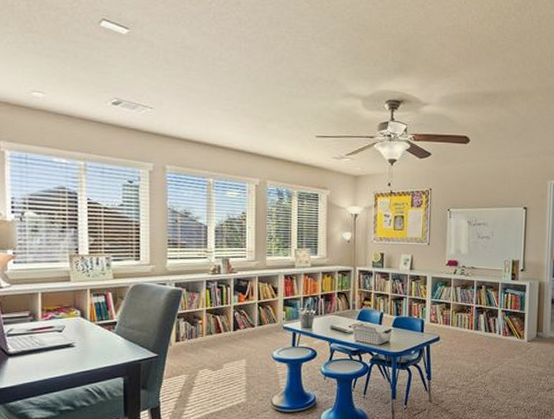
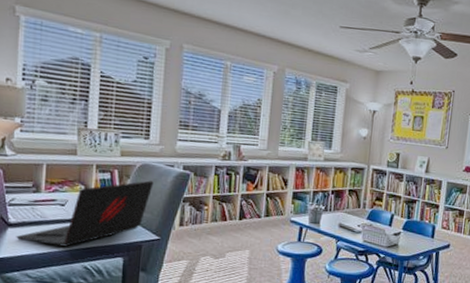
laptop: none [17,300,147,372] -> present [16,180,154,247]

